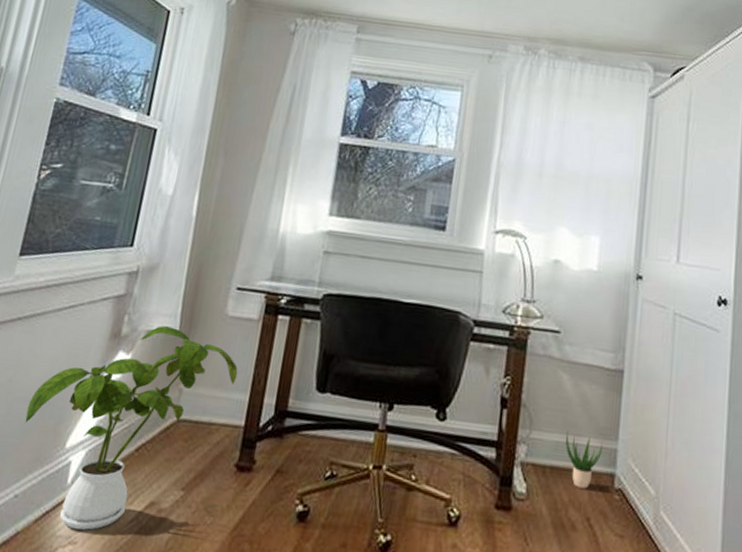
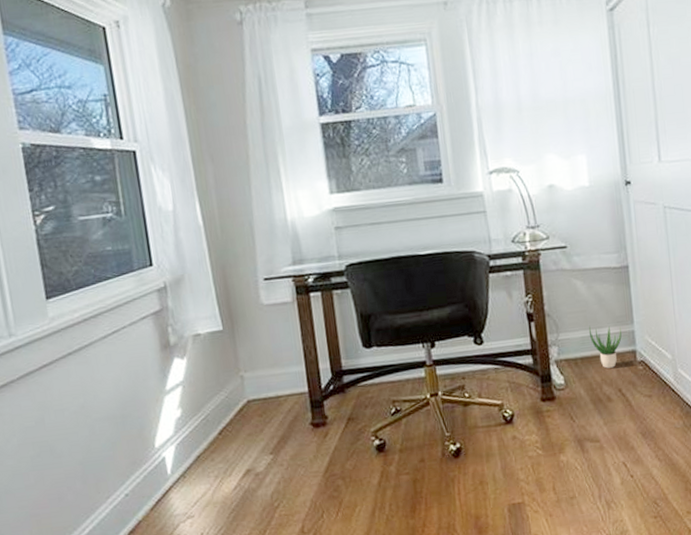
house plant: present [24,326,238,530] -> none [107,326,289,507]

